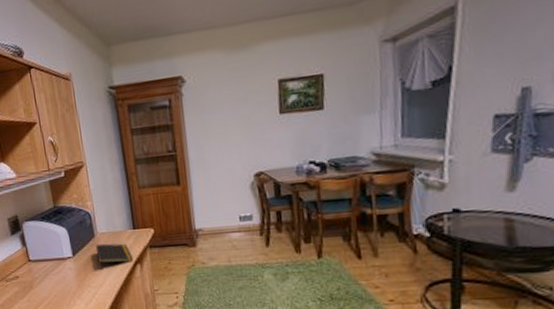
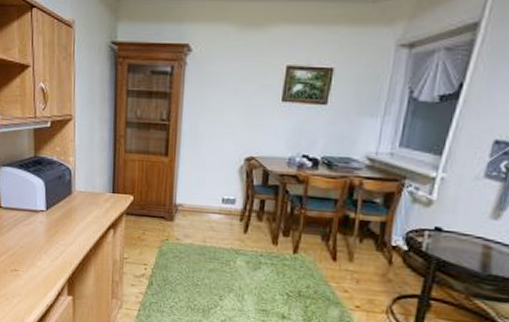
notepad: present [95,243,134,270] -> none [70,202,108,228]

